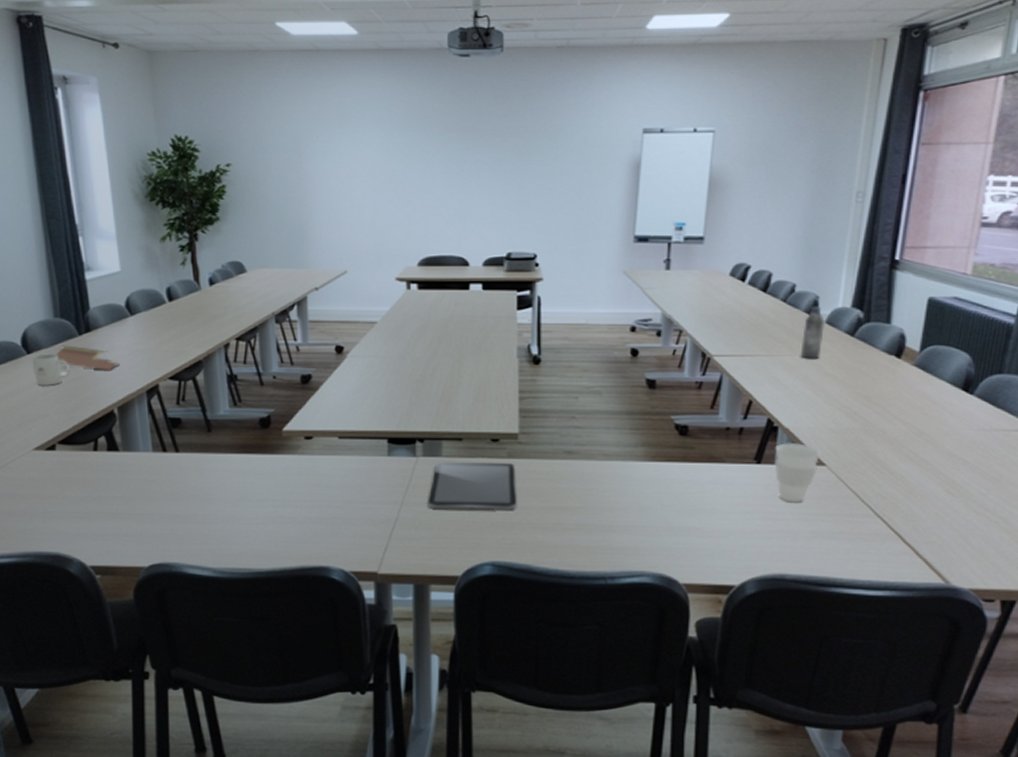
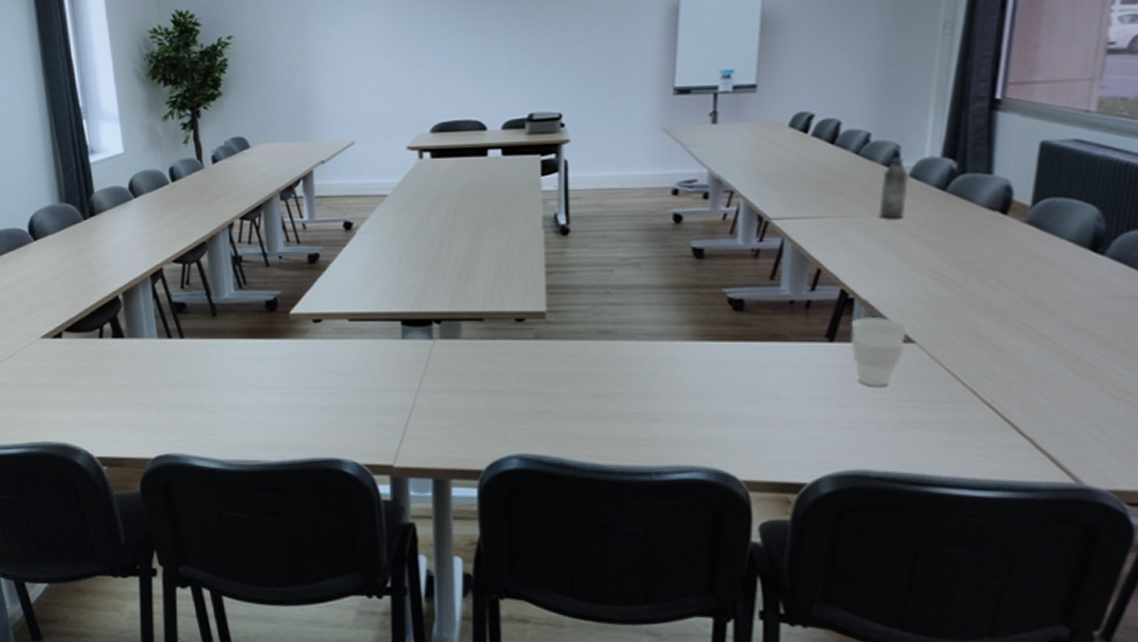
mug: present [32,353,70,386] -> none [39,239,75,272]
papers: present [56,345,120,371] -> none [62,230,124,256]
tablet: present [428,461,517,511] -> none [446,343,546,398]

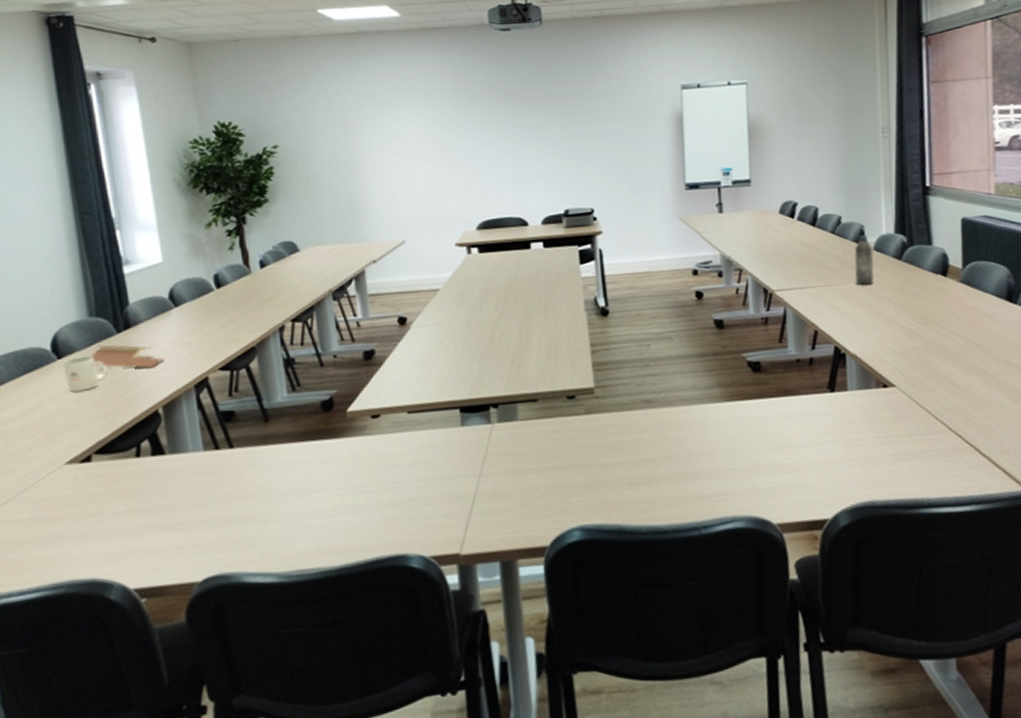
mug: none [39,239,75,272] -> present [64,355,107,392]
papers: none [62,230,124,256] -> present [91,344,164,369]
cup: present [851,316,908,387] -> none [845,367,889,427]

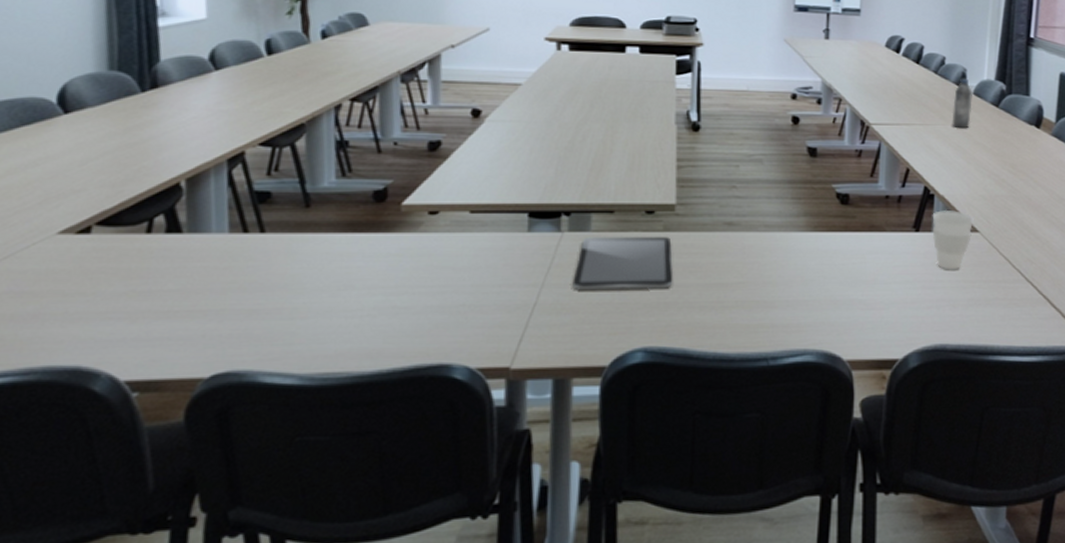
mug: present [64,355,107,392] -> none [70,113,124,153]
papers: present [91,344,164,369] -> none [106,103,195,135]
tablet: none [507,419,601,476] -> present [572,236,673,290]
cup: none [845,367,889,427] -> present [932,209,974,270]

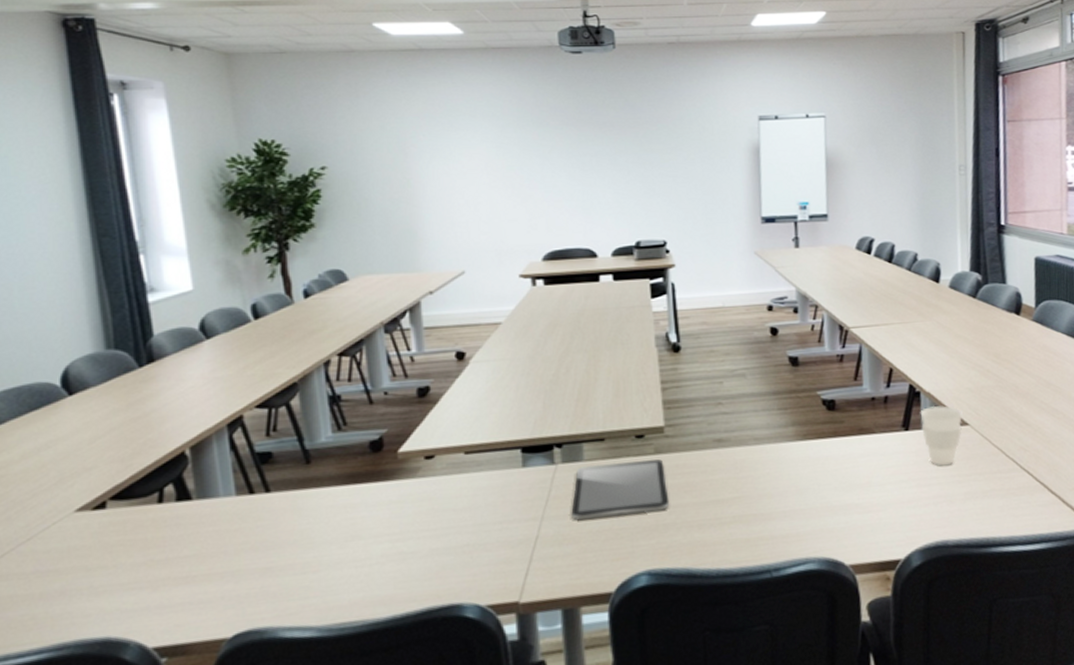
water bottle: present [952,78,972,129] -> none [929,272,950,323]

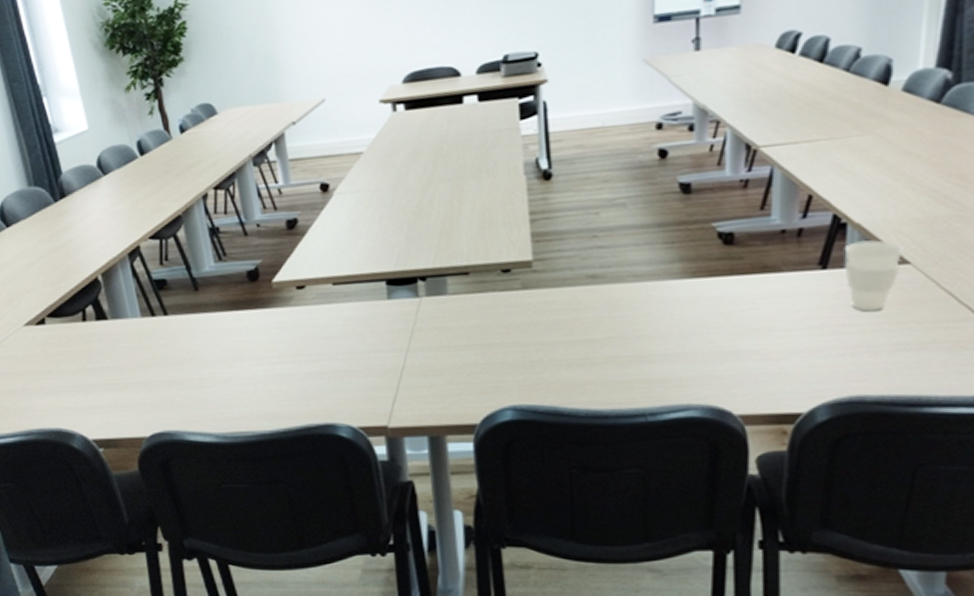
tablet: present [571,459,670,520] -> none [436,295,537,352]

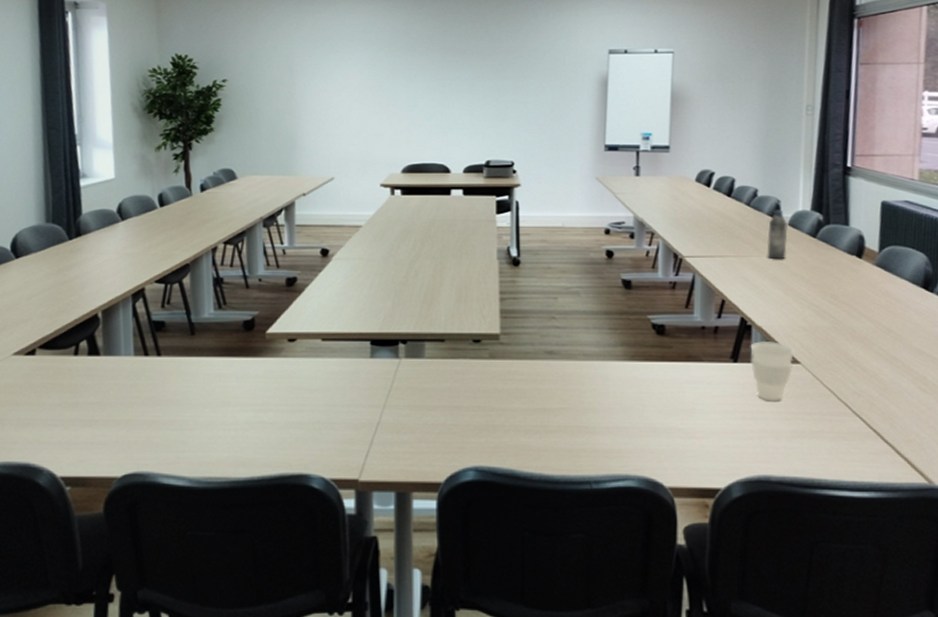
water bottle: none [871,71,901,138] -> present [766,209,788,260]

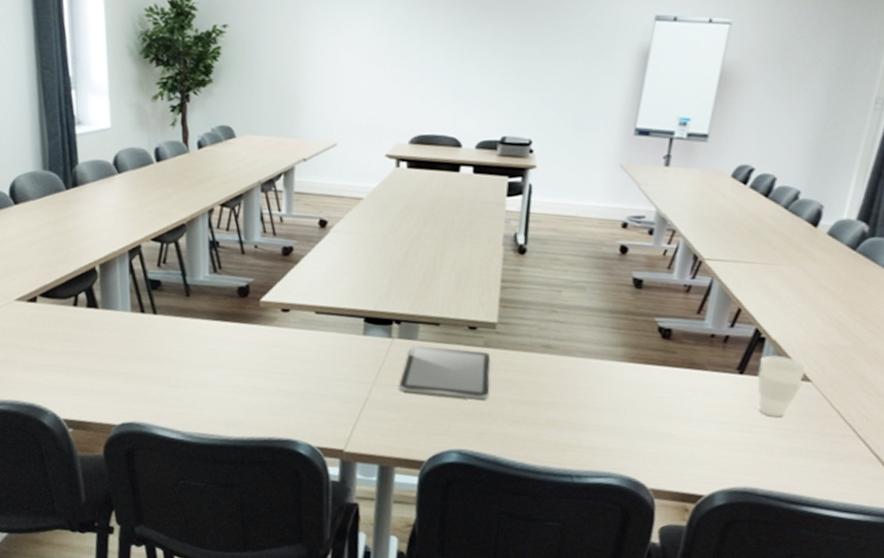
tablet: none [410,362,500,413] -> present [399,345,491,400]
water bottle: present [766,209,788,260] -> none [797,215,827,272]

